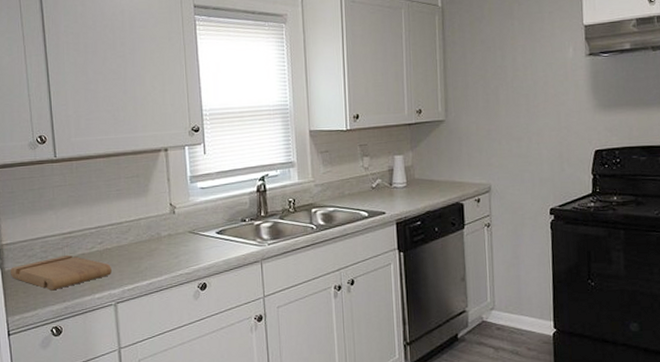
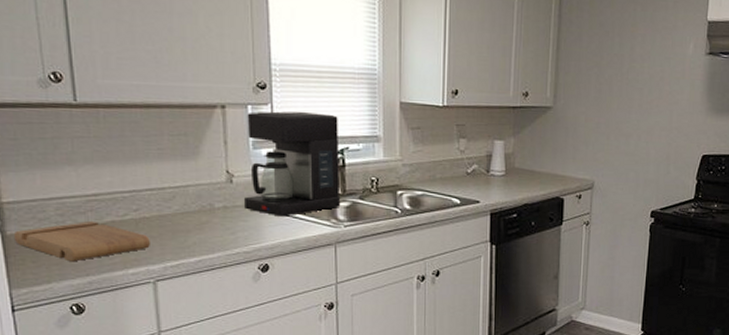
coffee maker: none [184,147,264,240] -> present [243,111,341,217]

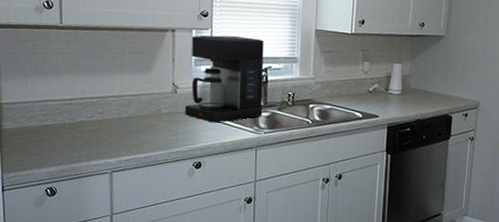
cutting board: present [15,220,150,262] -> none [9,120,110,153]

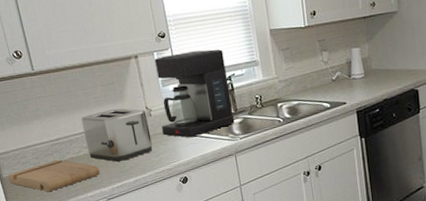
cutting board: none [9,120,110,153] -> present [8,159,100,192]
toaster: none [101,78,172,134] -> present [81,108,153,162]

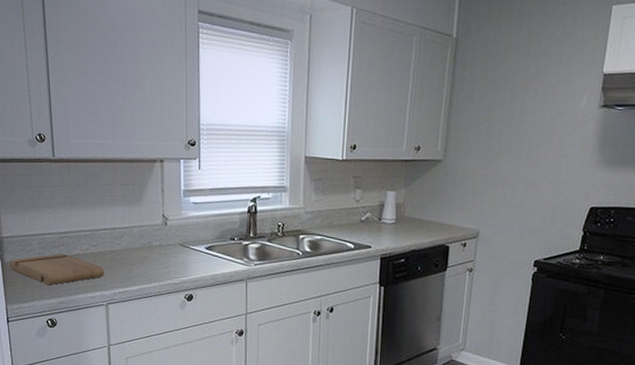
toaster: present [81,108,153,162] -> none [94,211,163,267]
coffee maker: present [154,49,235,138] -> none [175,164,253,255]

